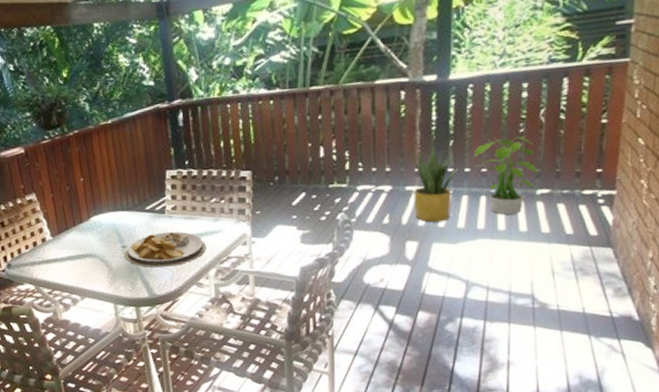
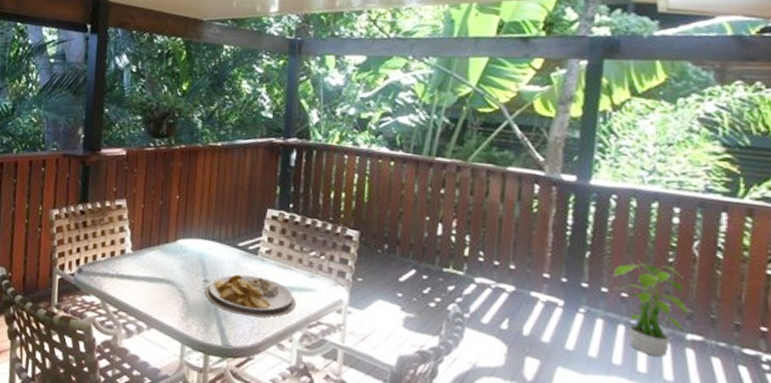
planter: present [411,146,459,223] -> none [538,253,595,344]

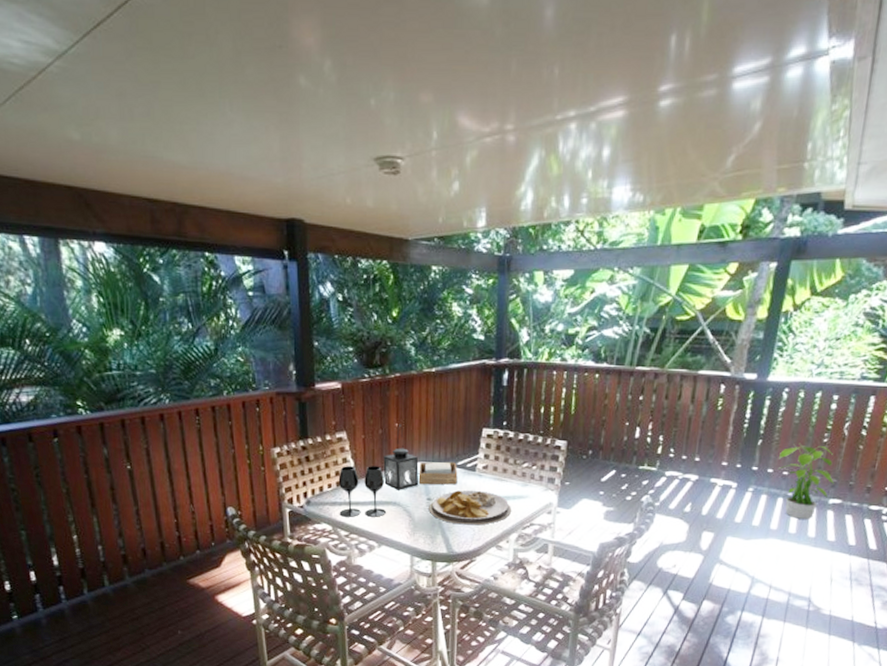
wine glass: none [110,235,161,295] -> present [338,466,386,517]
lantern: none [159,196,198,268] -> present [383,424,419,490]
napkin holder: none [195,239,239,268] -> present [418,461,458,485]

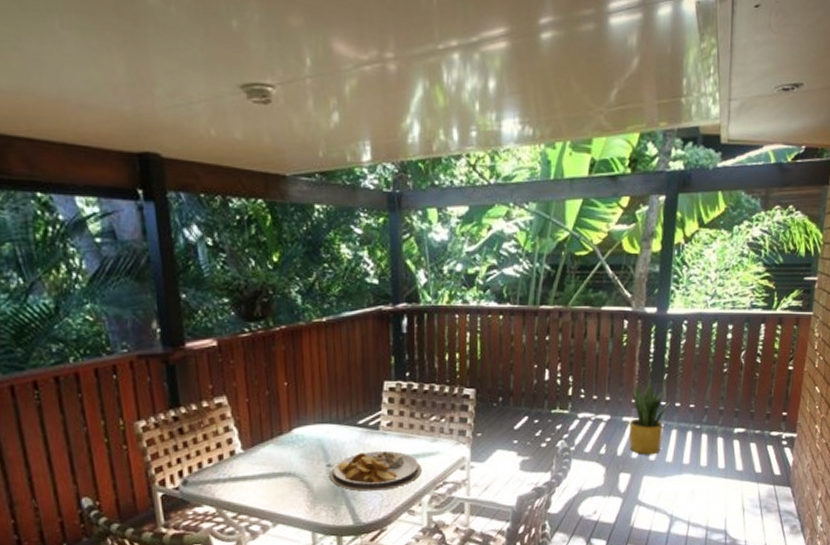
wine glass: present [338,466,386,517] -> none [220,433,279,496]
lantern: present [383,424,419,490] -> none [273,383,315,459]
napkin holder: present [418,461,458,485] -> none [315,421,360,450]
planter: none [715,443,763,517] -> present [629,378,671,455]
potted plant: present [777,443,835,519] -> none [684,374,738,451]

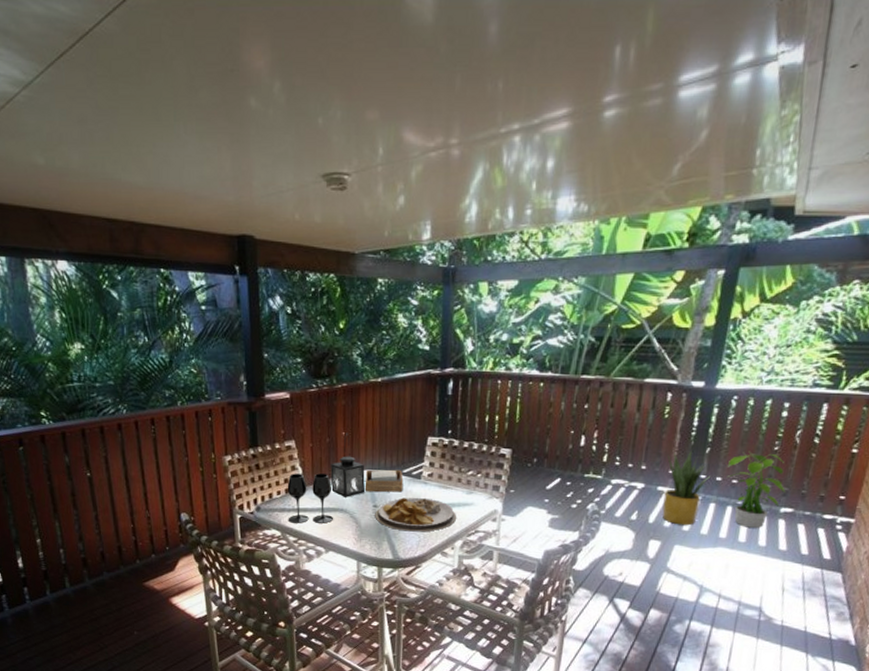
wine glass: none [220,433,279,496] -> present [287,473,333,524]
lantern: none [273,383,315,459] -> present [330,433,365,497]
napkin holder: none [315,421,360,450] -> present [364,469,404,493]
potted plant: none [684,374,738,451] -> present [726,451,786,528]

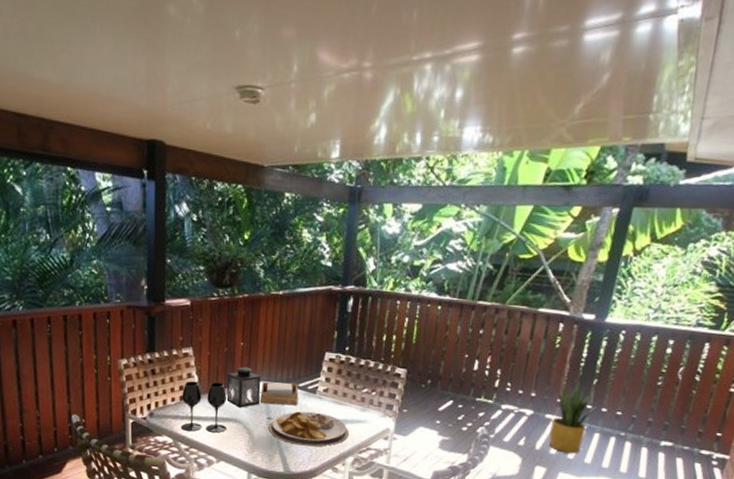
potted plant: present [726,451,786,528] -> none [611,384,667,460]

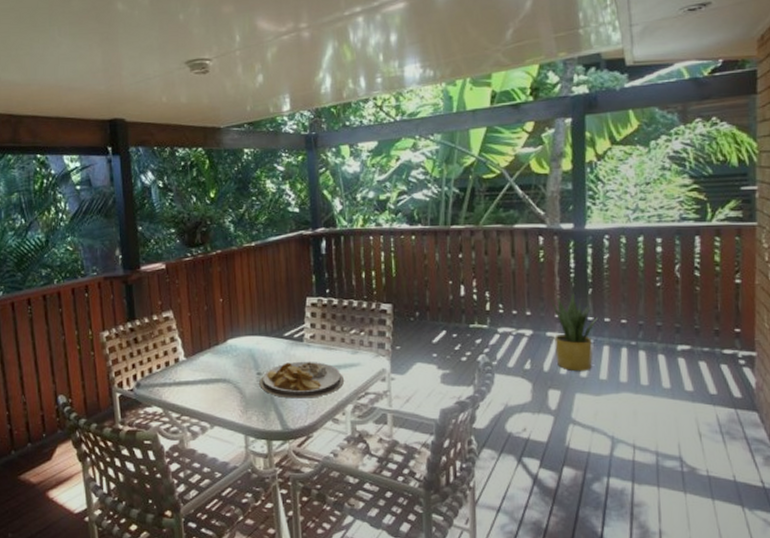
wine glass: present [180,381,228,433] -> none [167,343,216,398]
lantern: present [226,343,262,408] -> none [210,299,247,366]
napkin holder: present [259,381,299,406] -> none [246,333,286,359]

